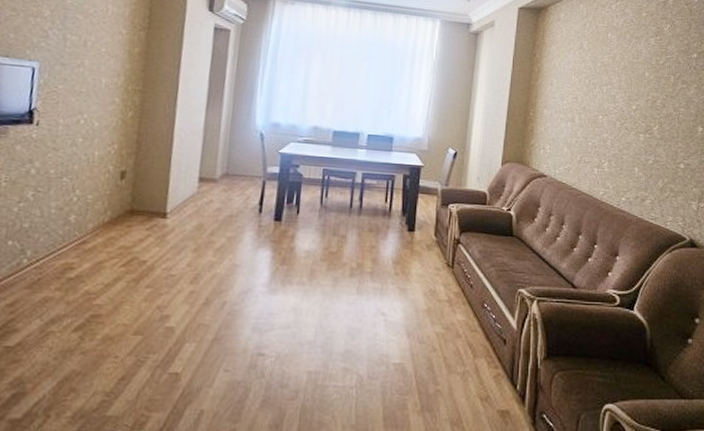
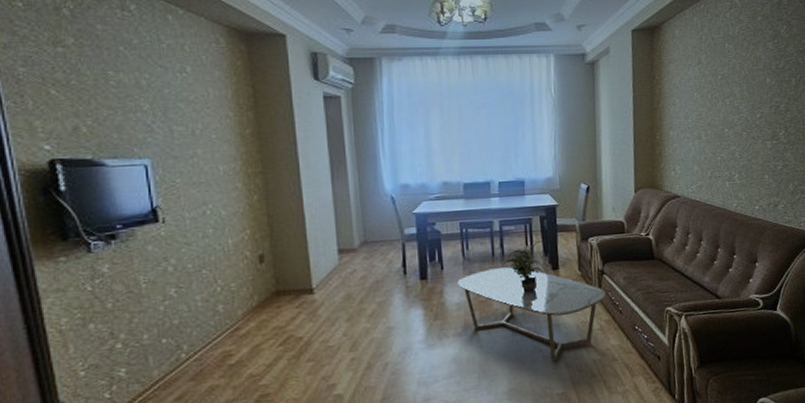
coffee table: none [311,220,460,329] -> present [457,267,607,363]
potted plant: none [358,198,403,250] -> present [502,240,547,292]

